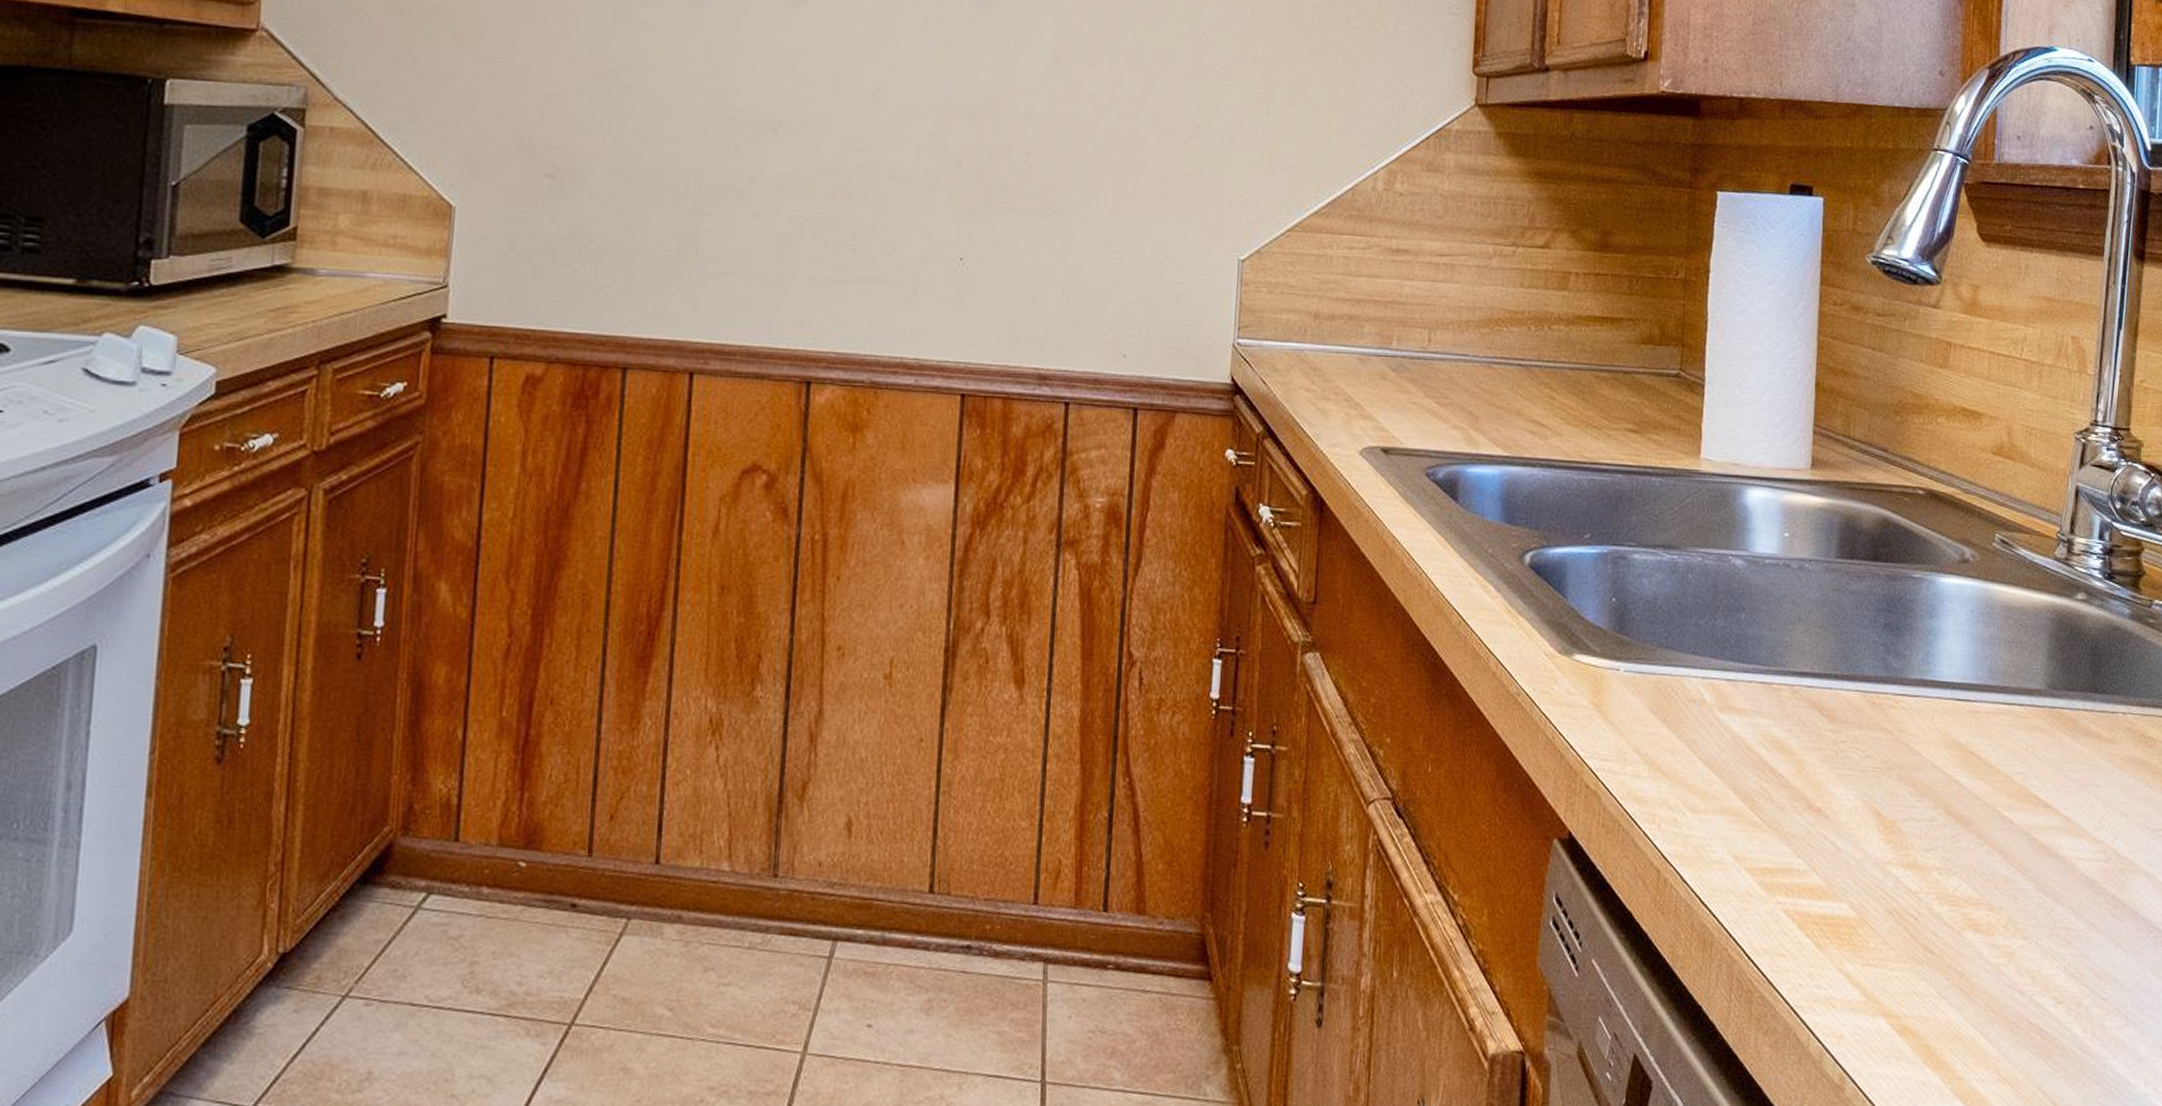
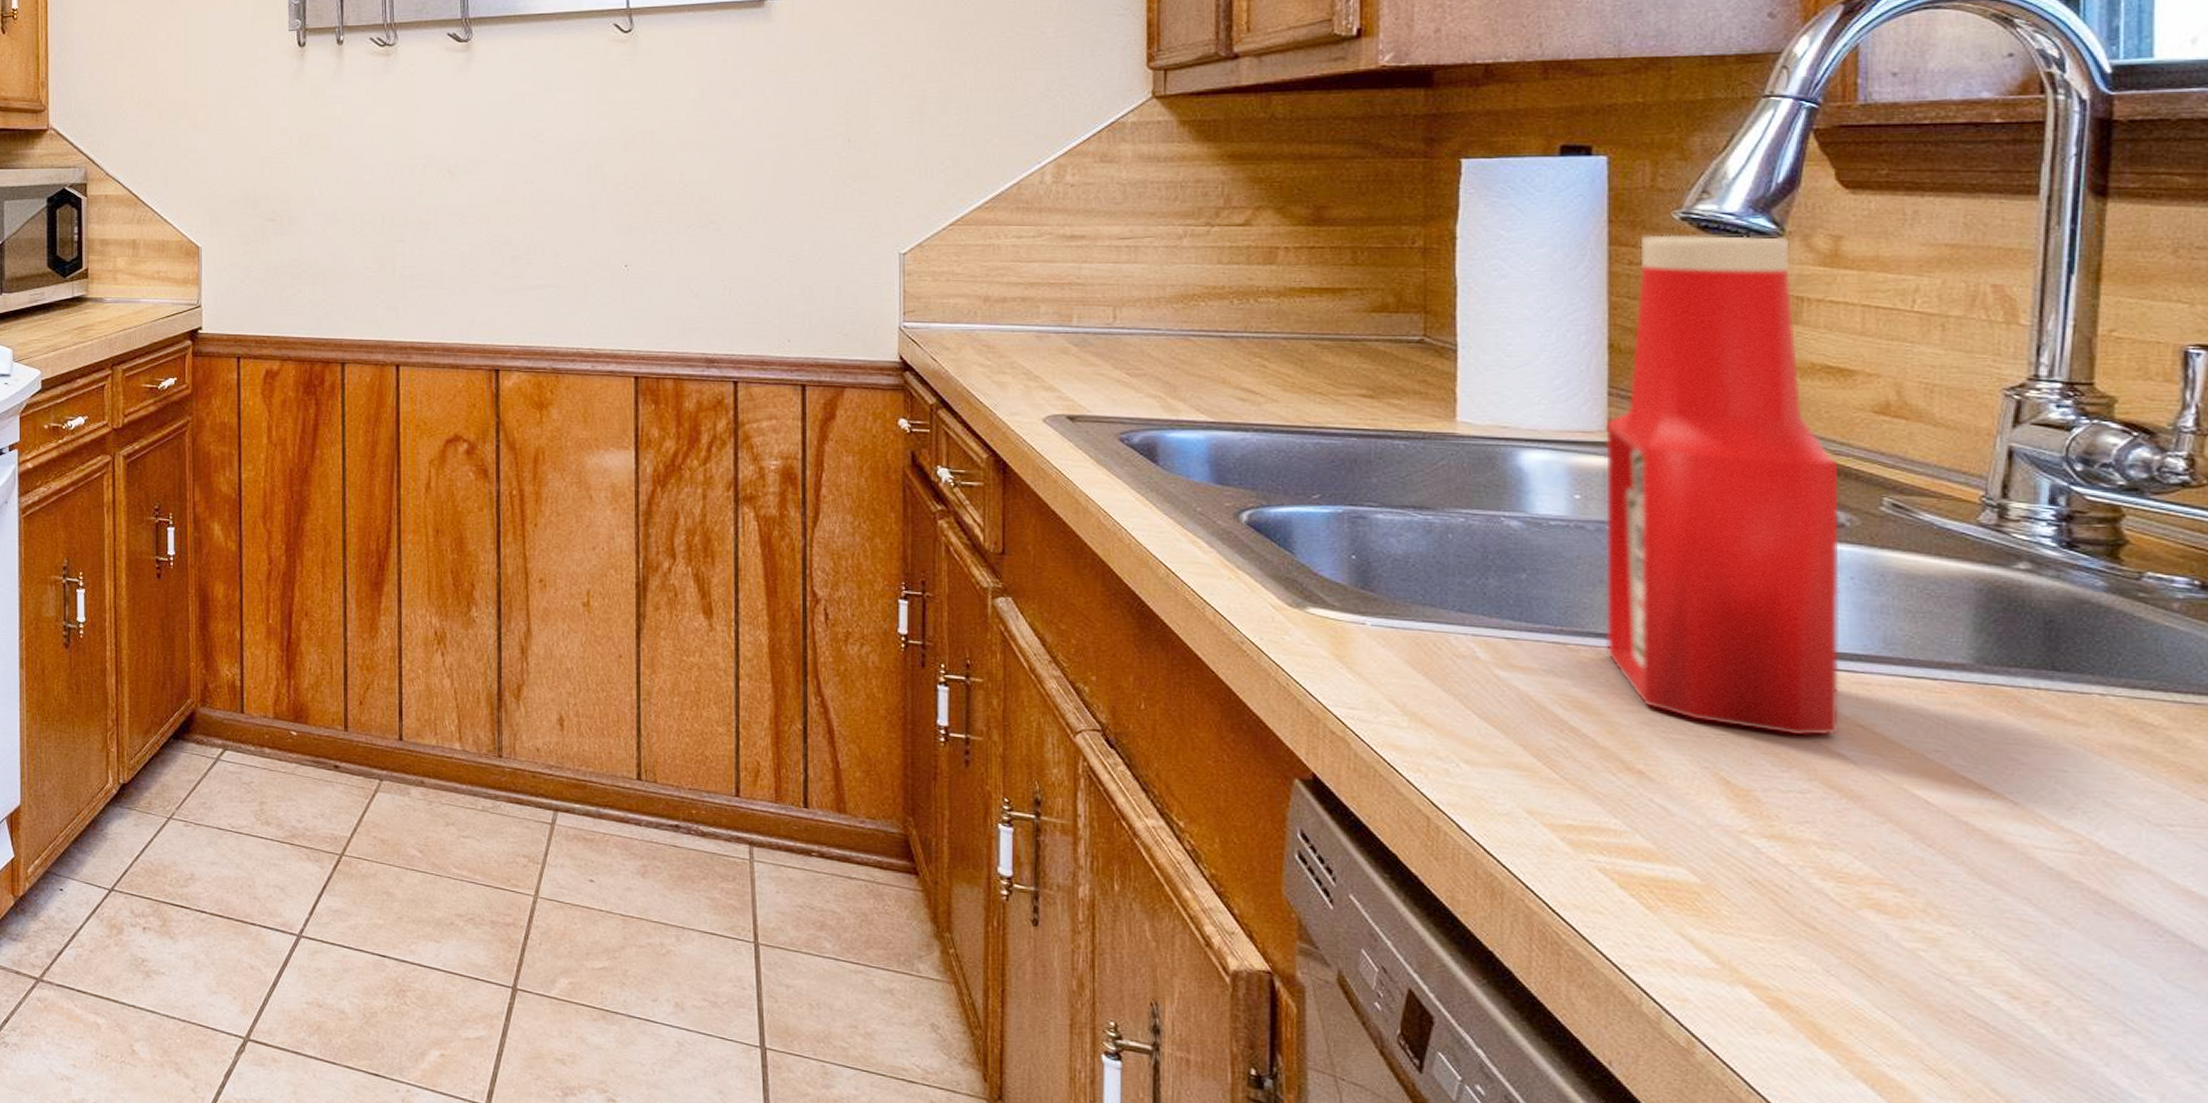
ketchup bottle: none [1799,277,1967,765] -> present [1604,234,1840,736]

